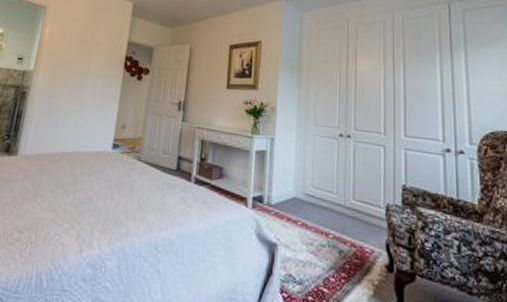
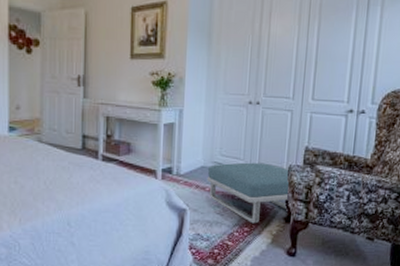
footstool: none [298,196,391,270] -> present [207,162,291,224]

